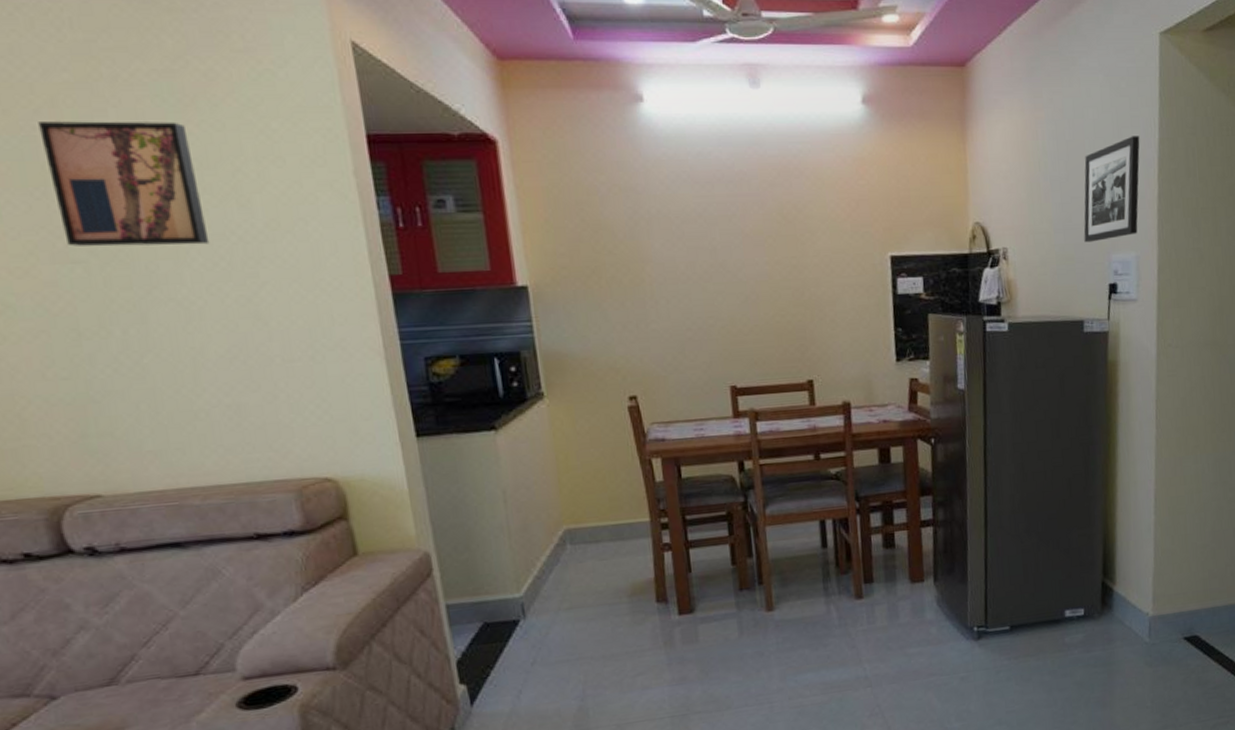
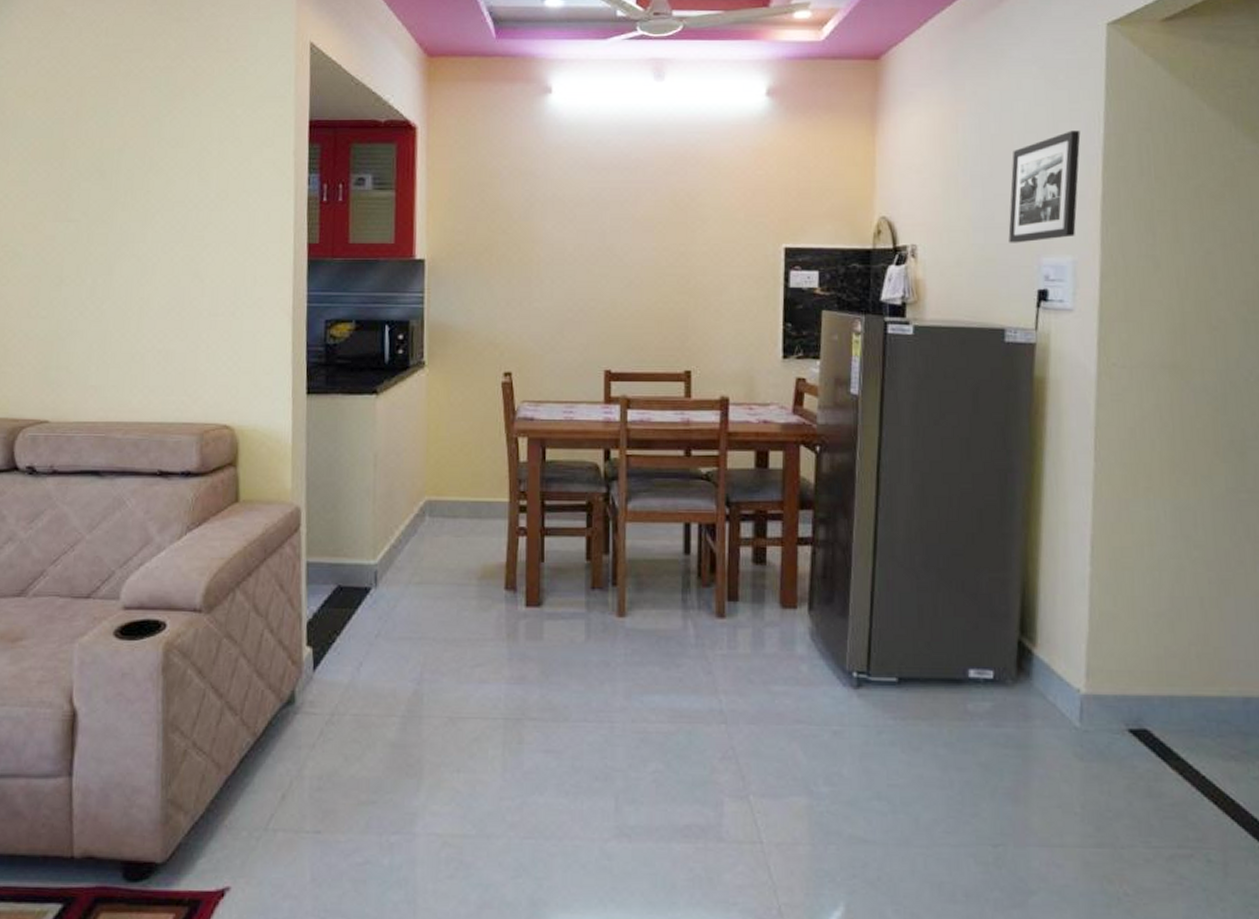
wall art: present [38,121,210,247] -> none [67,107,172,210]

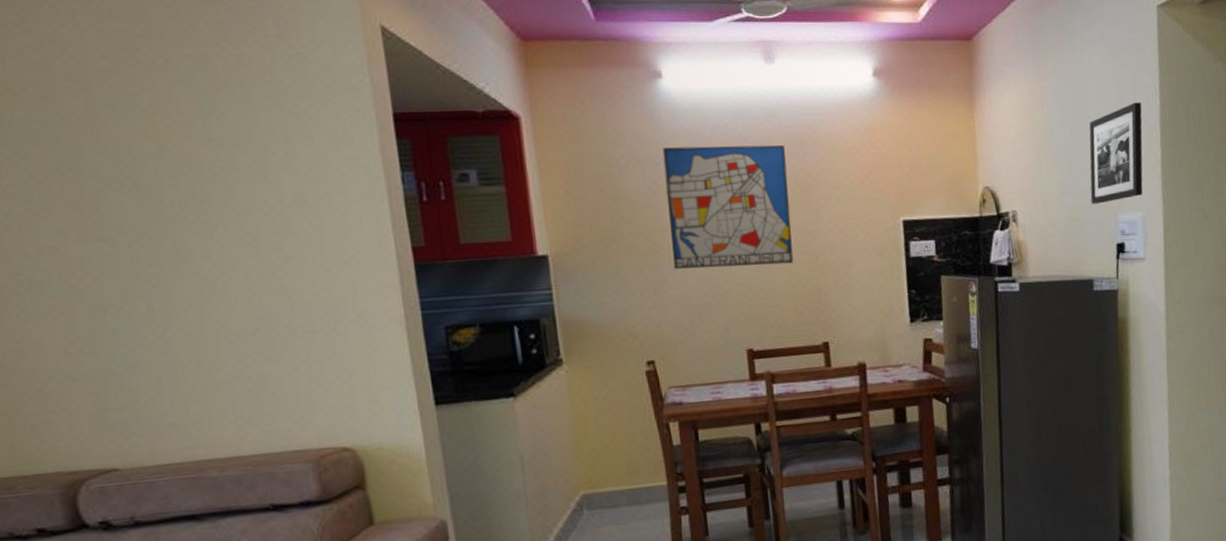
wall art: none [541,161,665,285] -> present [662,145,794,269]

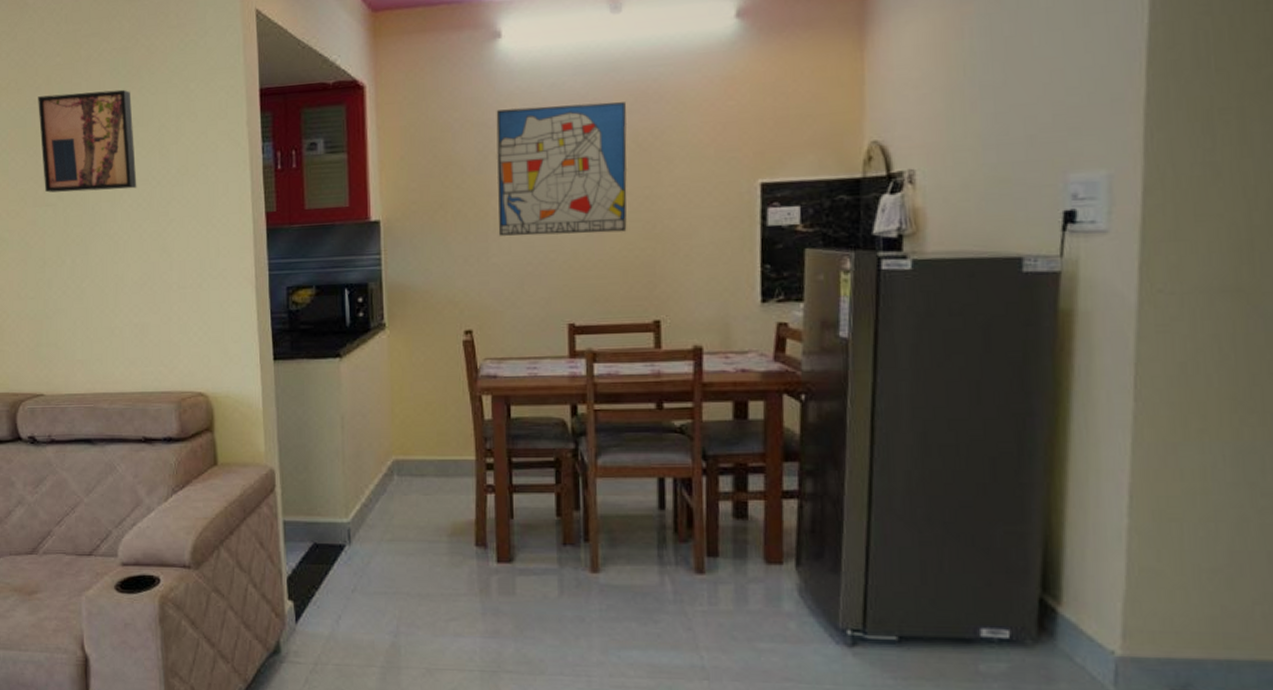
wall art: none [74,104,237,225] -> present [38,89,137,193]
picture frame: present [1089,102,1143,205] -> none [1026,22,1119,160]

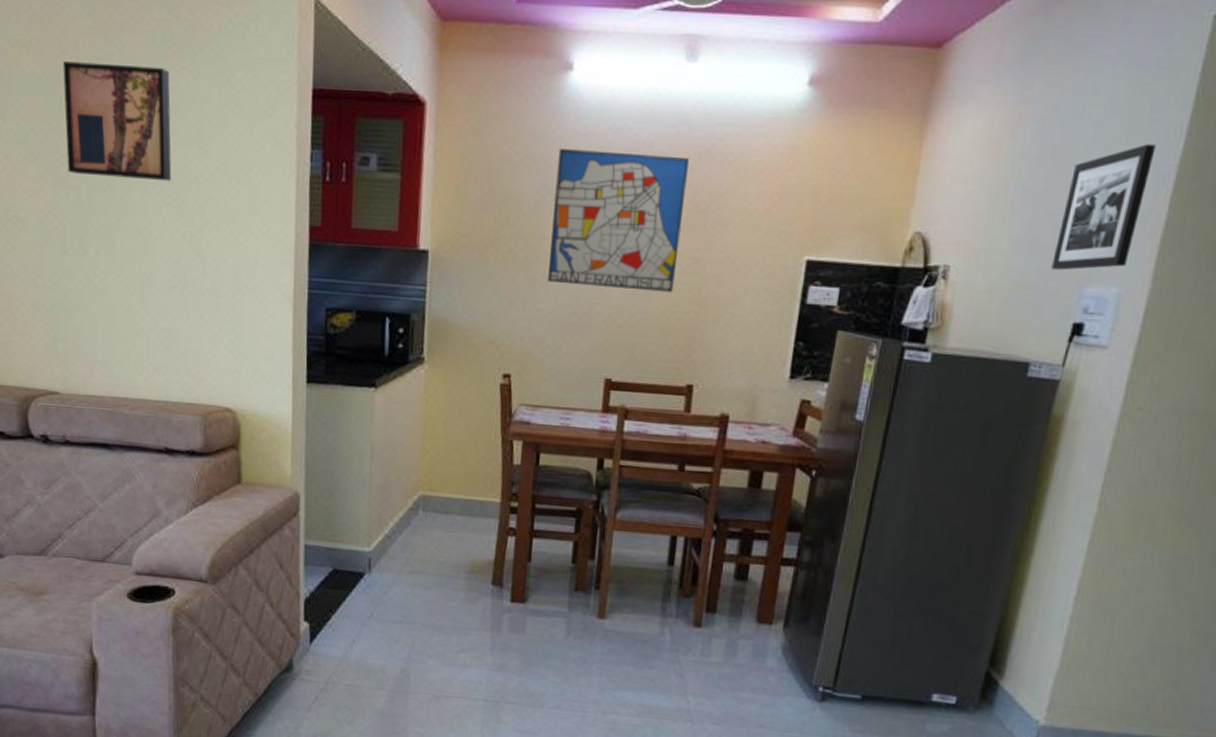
picture frame: none [1026,22,1119,160] -> present [1051,144,1156,271]

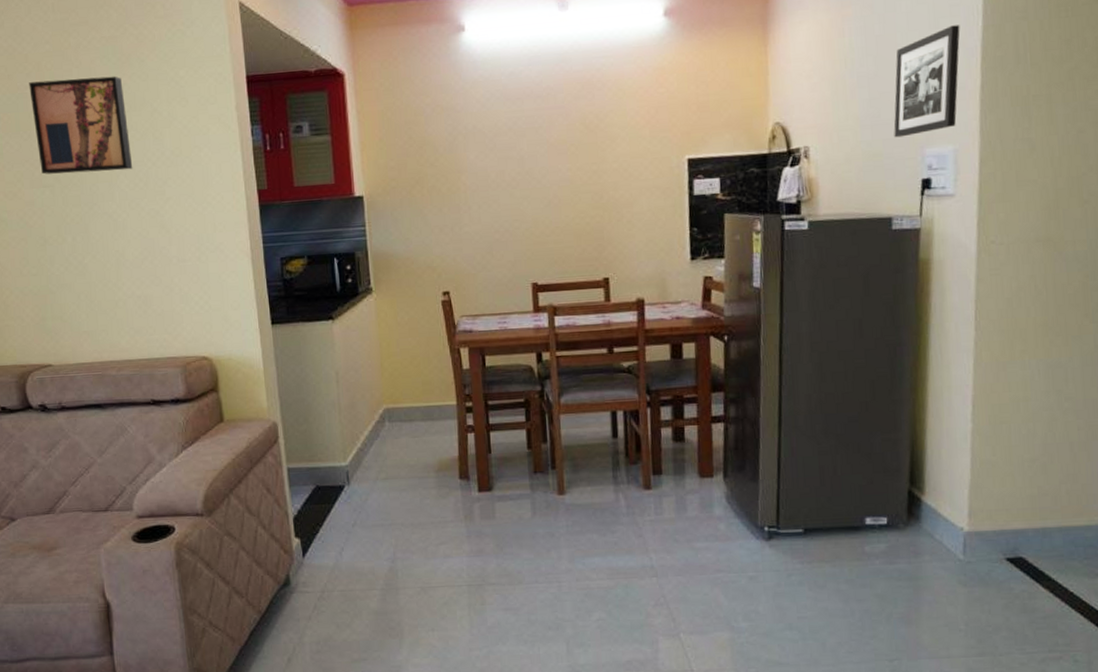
wall art: present [547,149,689,293] -> none [463,89,579,208]

